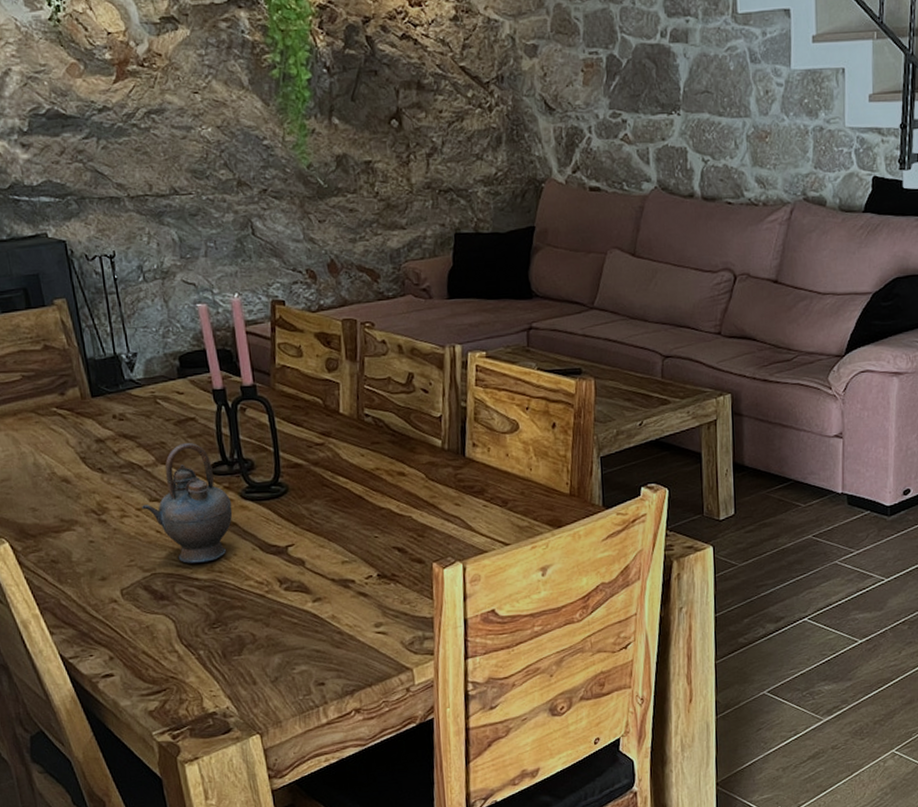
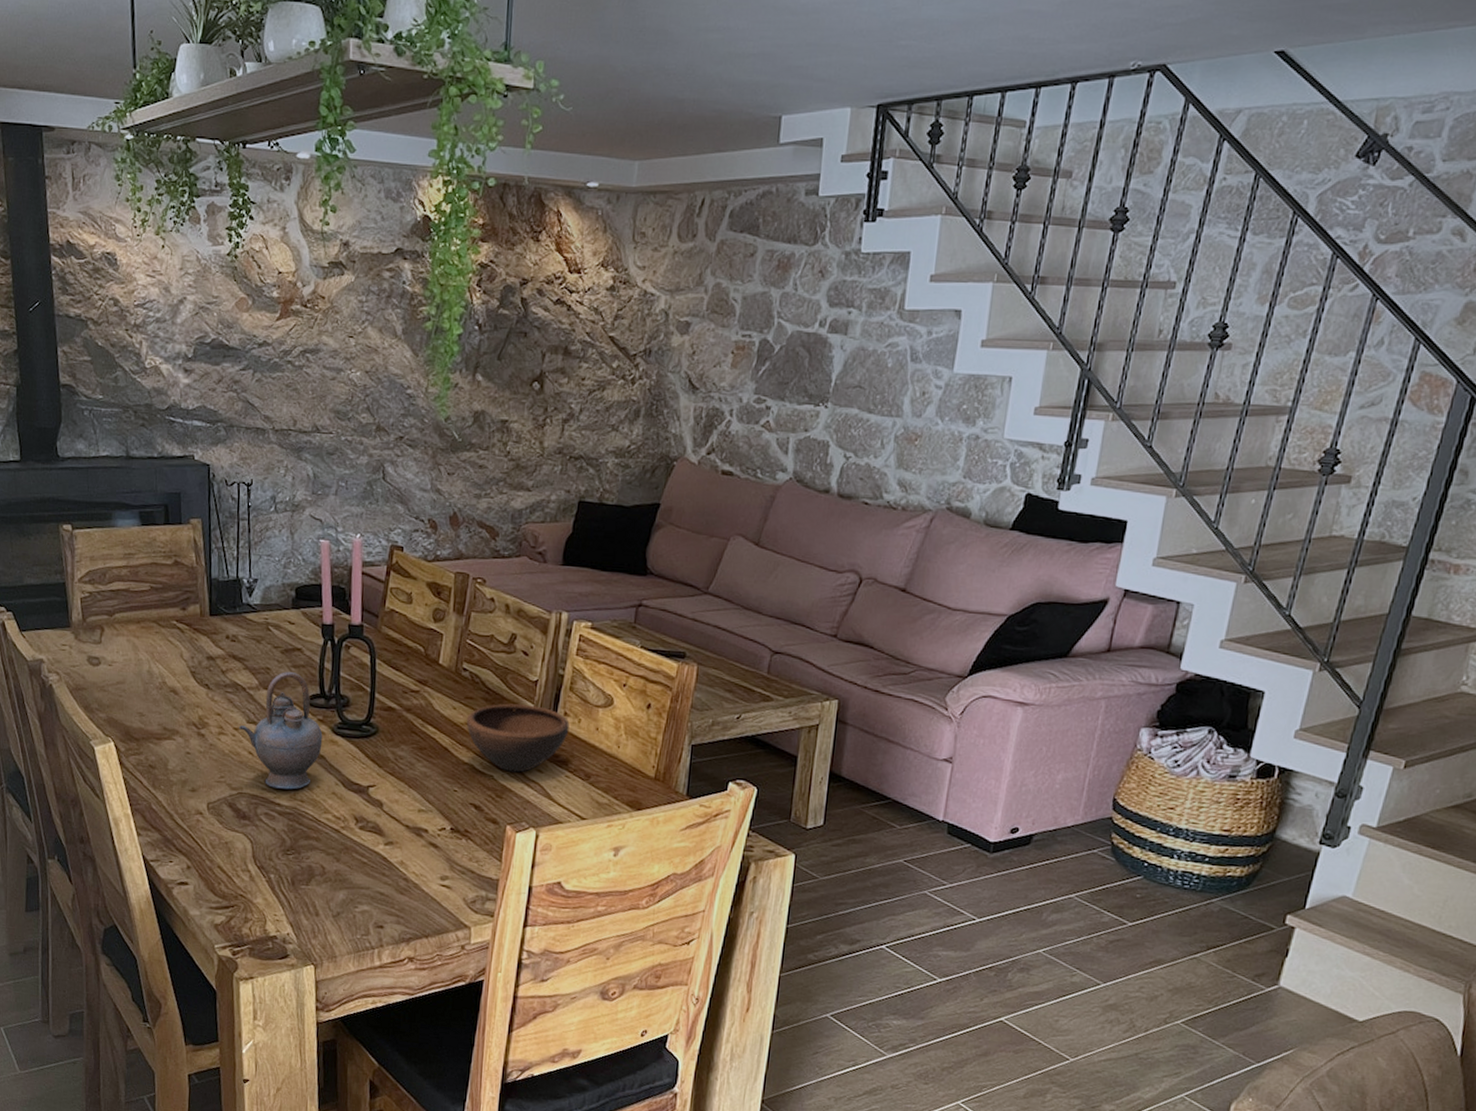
bowl: none [376,441,480,510] -> present [466,703,570,773]

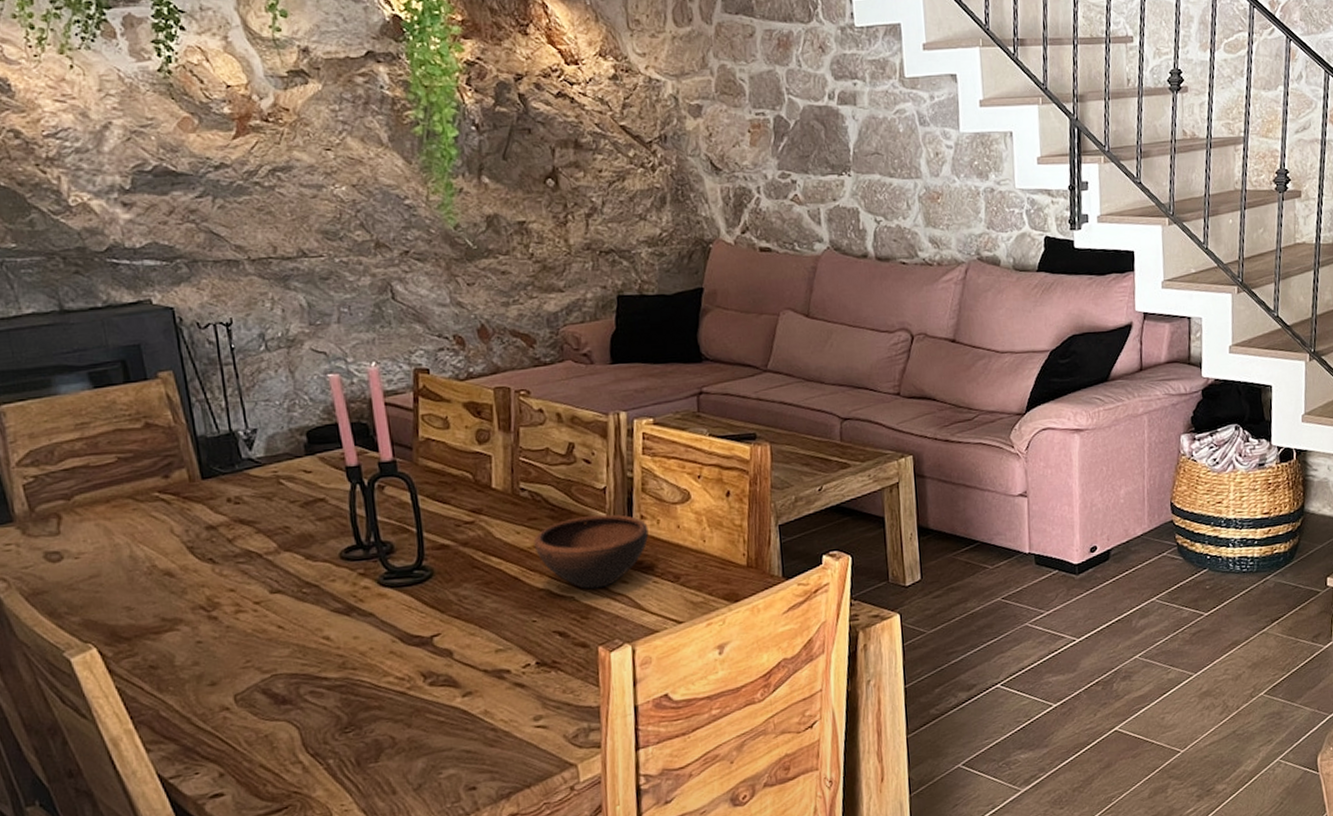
teapot: present [239,672,323,790] -> none [261,526,369,661]

